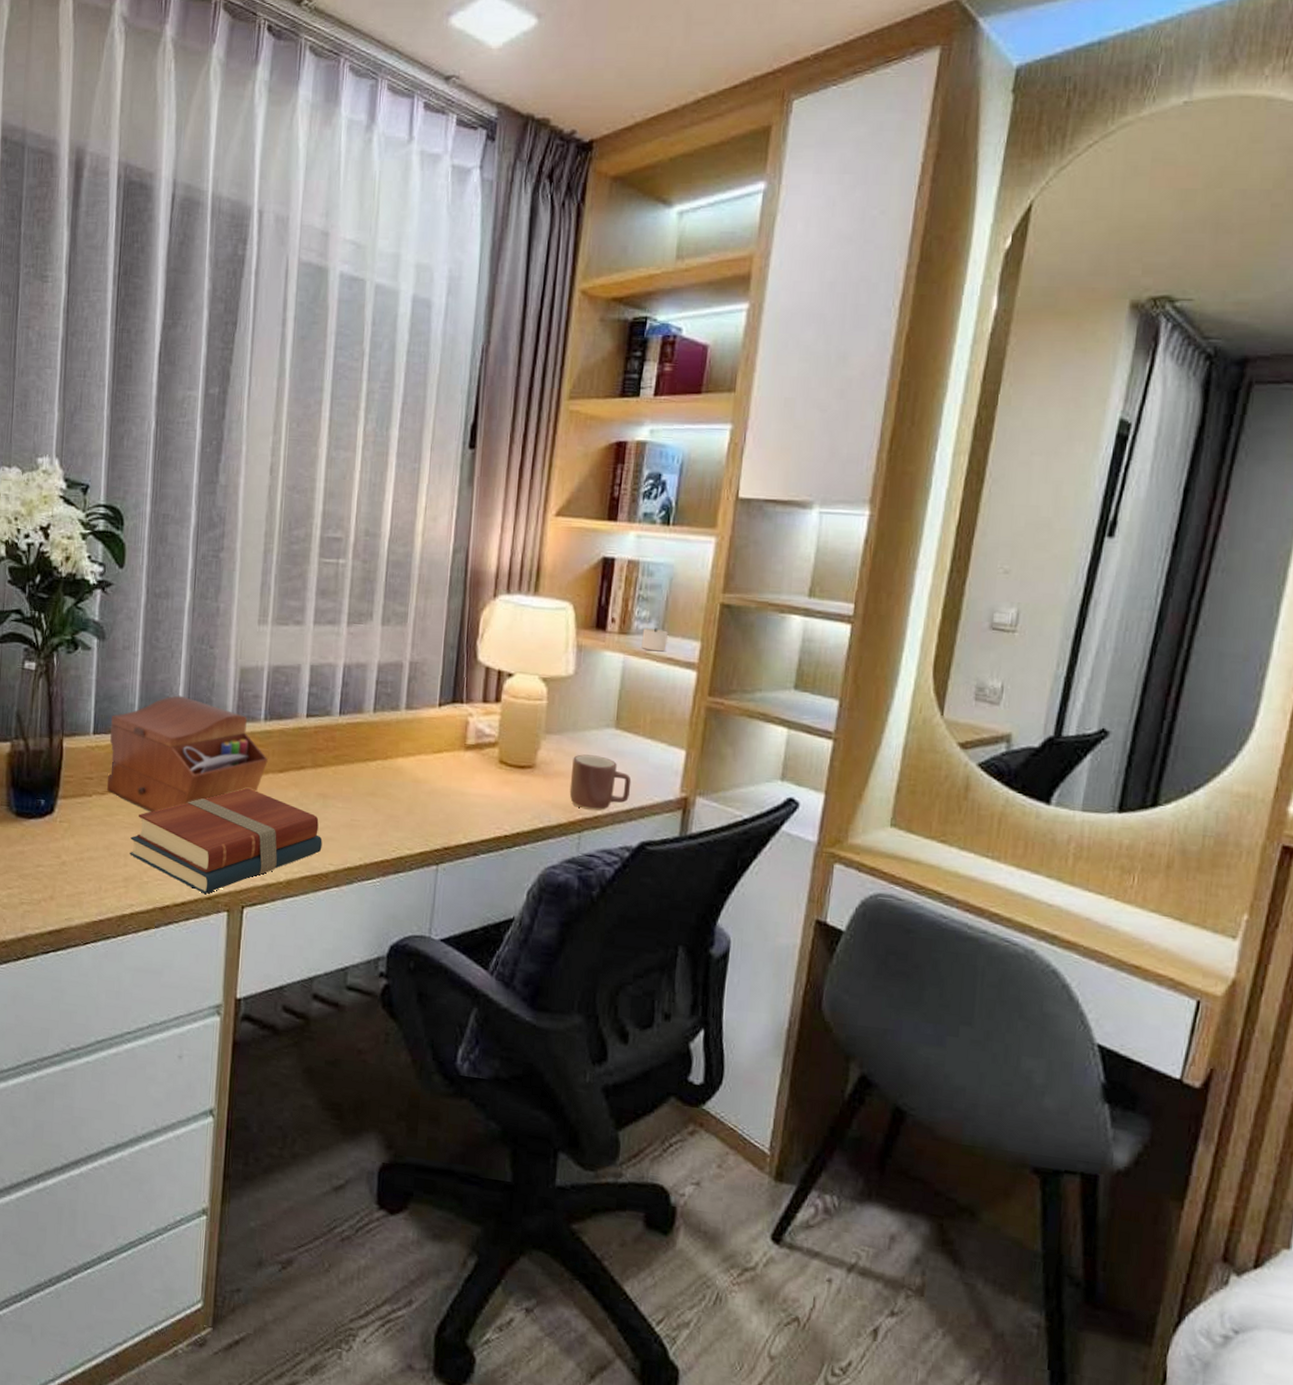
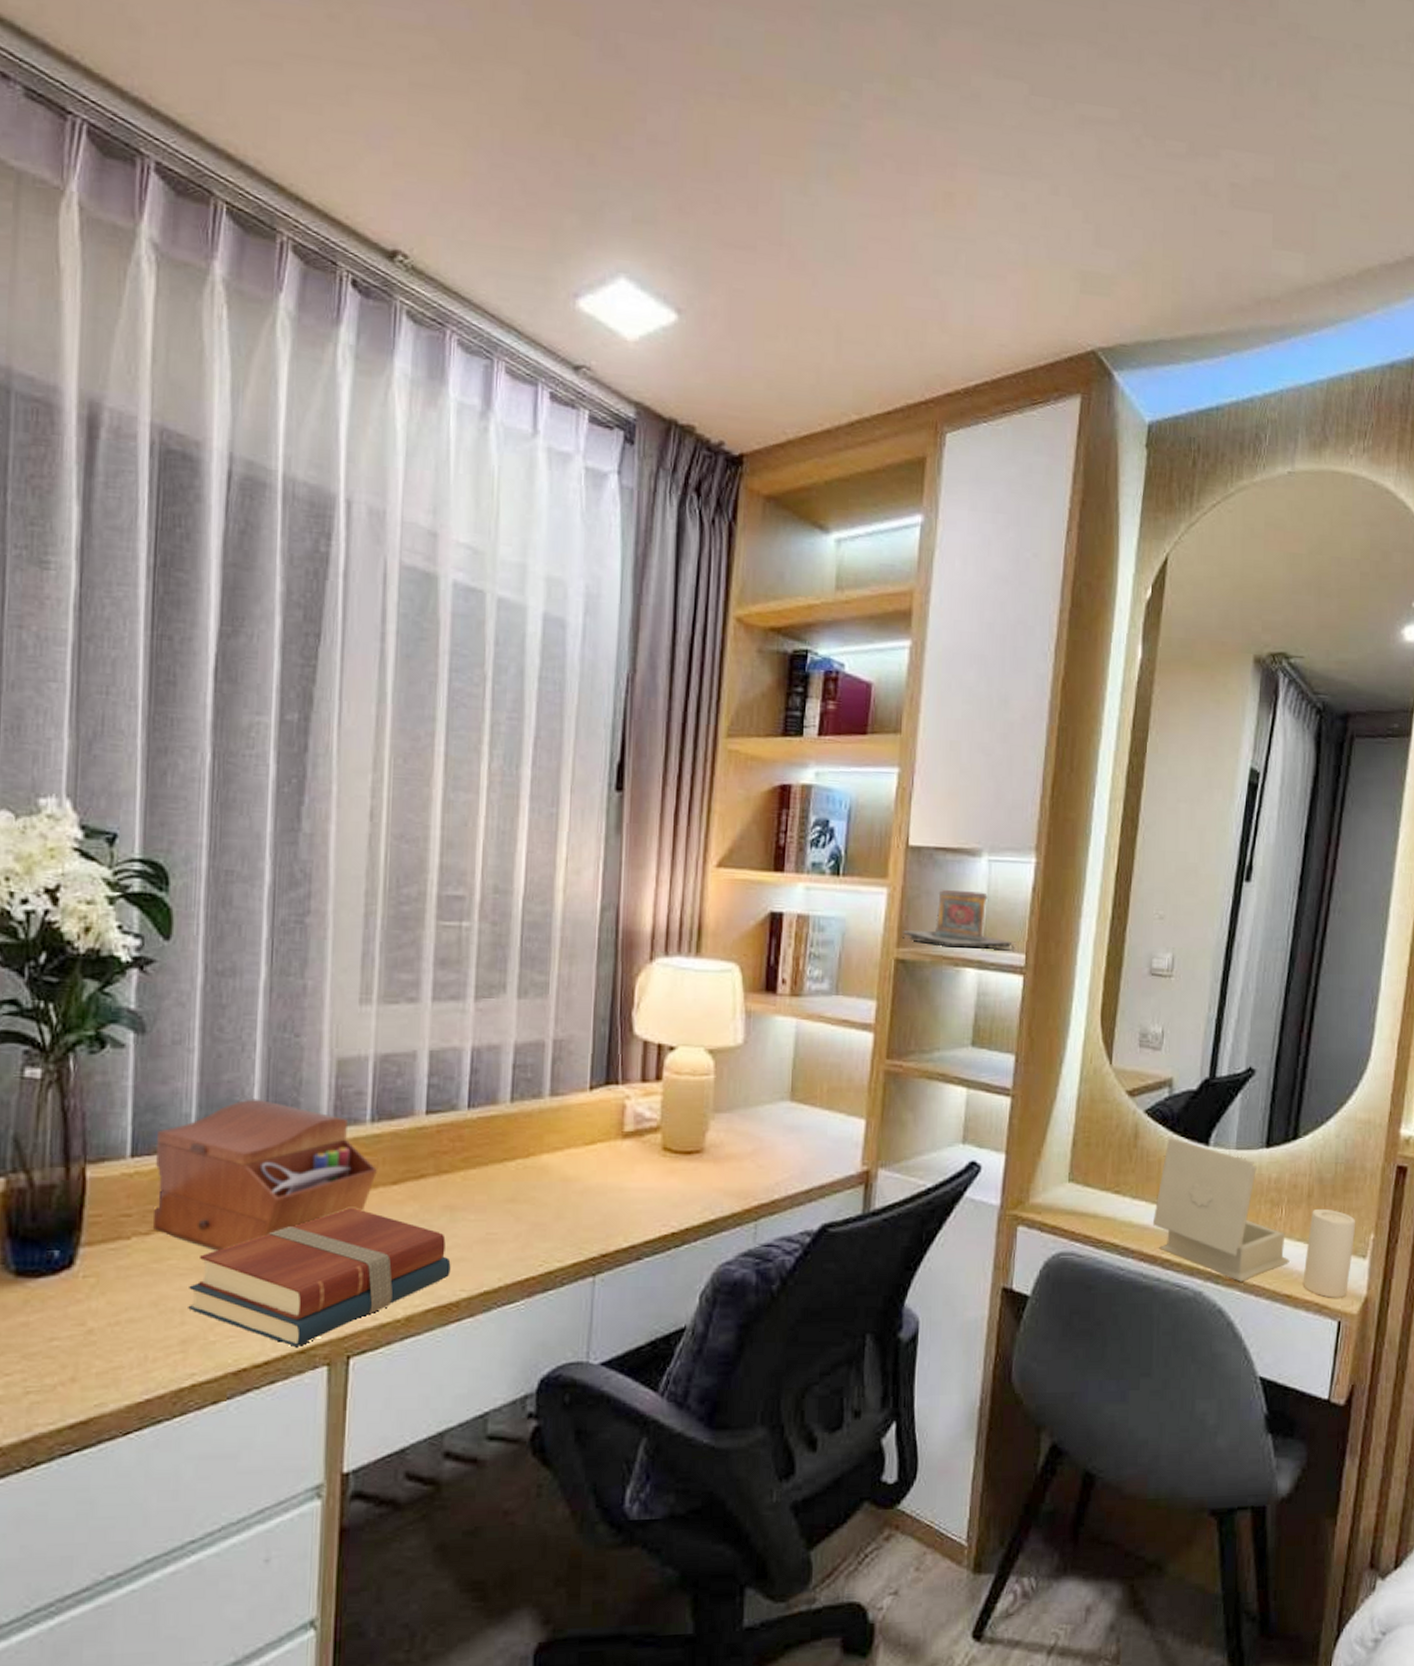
mug: present [569,754,632,812] -> none [743,1133,810,1195]
candle: present [641,628,668,652] -> none [815,988,842,1014]
decorative box: none [728,539,846,599] -> present [901,889,1017,950]
jewelry box: none [981,792,1141,946] -> present [1152,1137,1290,1282]
candle: none [1155,881,1226,977] -> present [1303,1208,1356,1298]

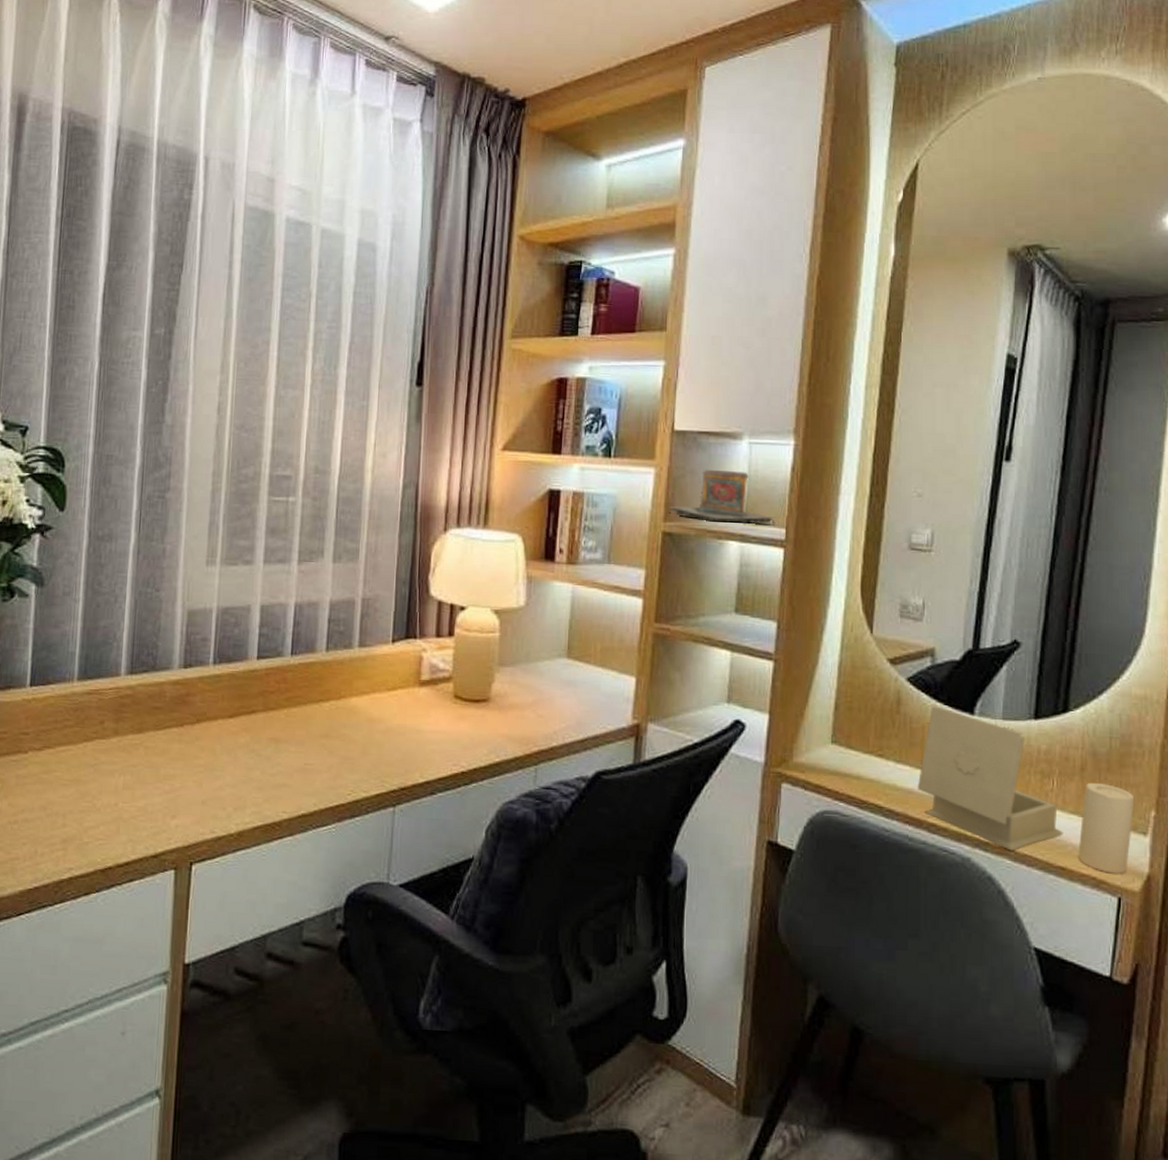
sewing box: present [153,1098,377,1251] -> none [45,641,217,767]
books: present [188,1207,451,1348] -> none [68,735,275,853]

